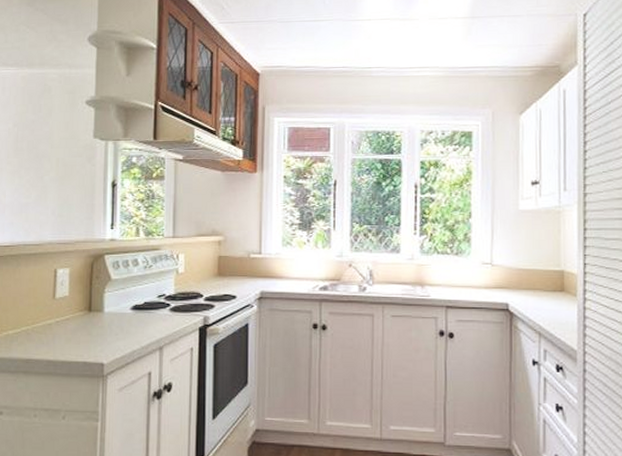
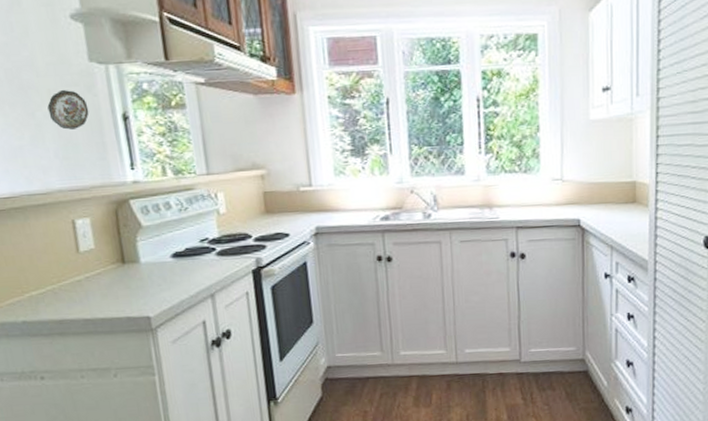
decorative plate: none [54,159,86,192] -> present [47,89,89,130]

